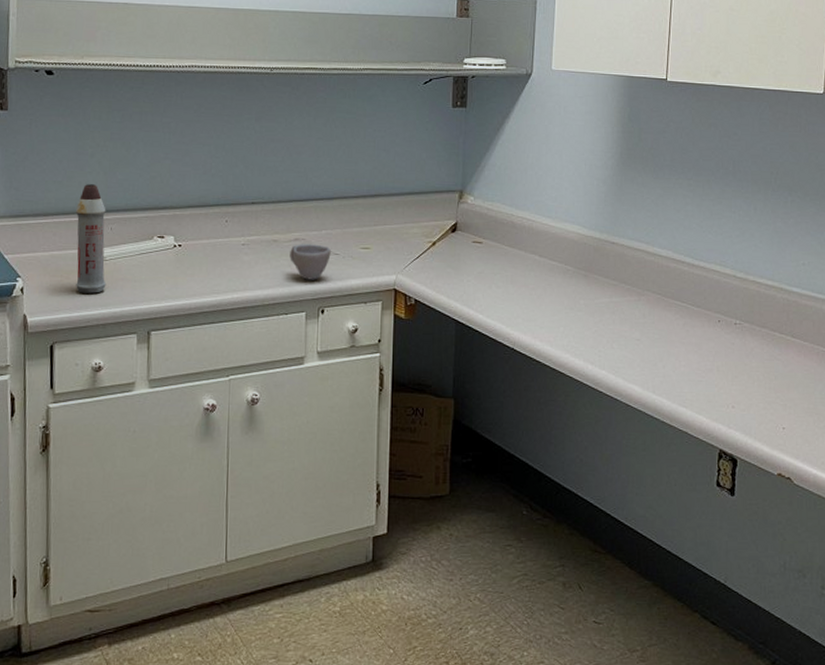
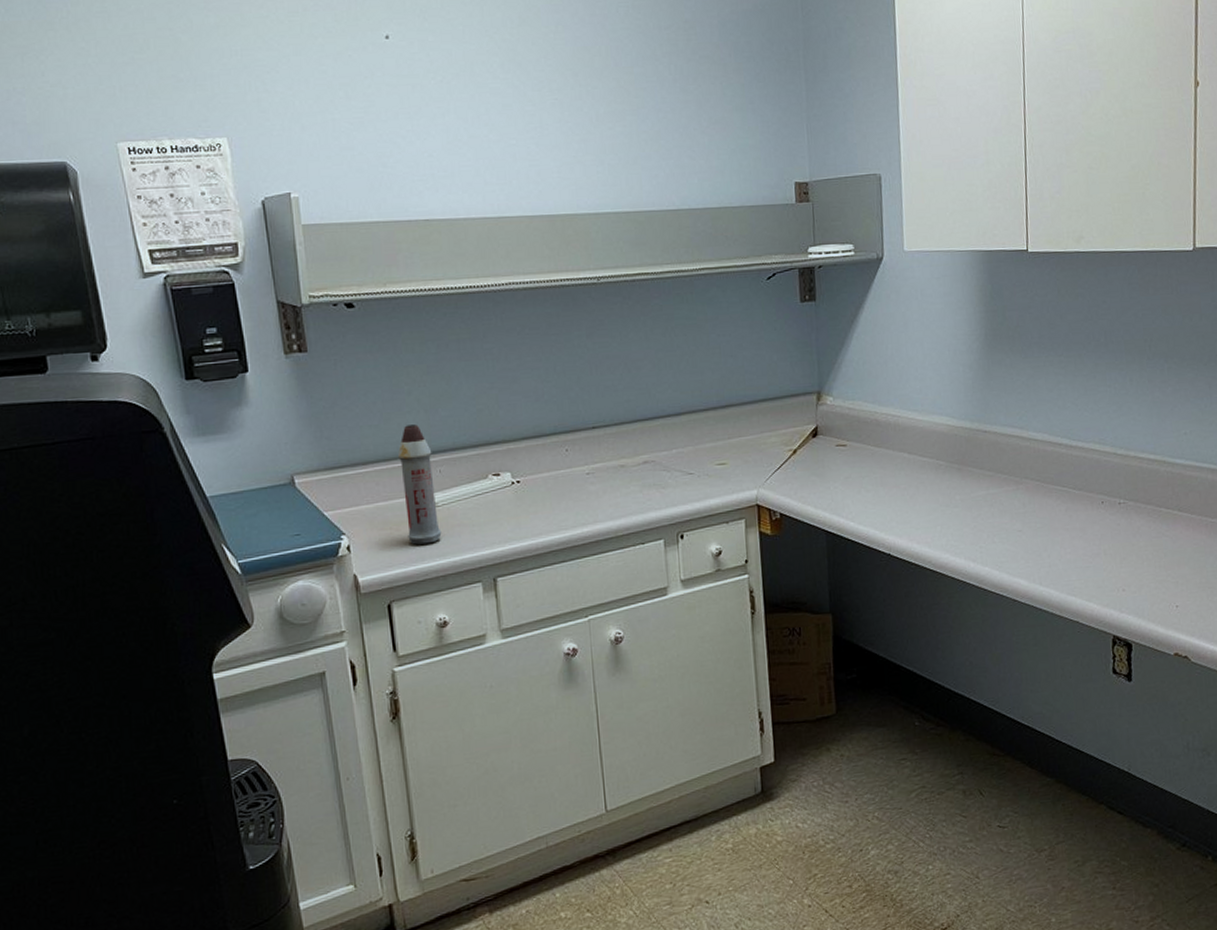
cup: present [290,244,331,280] -> none [640,465,685,505]

